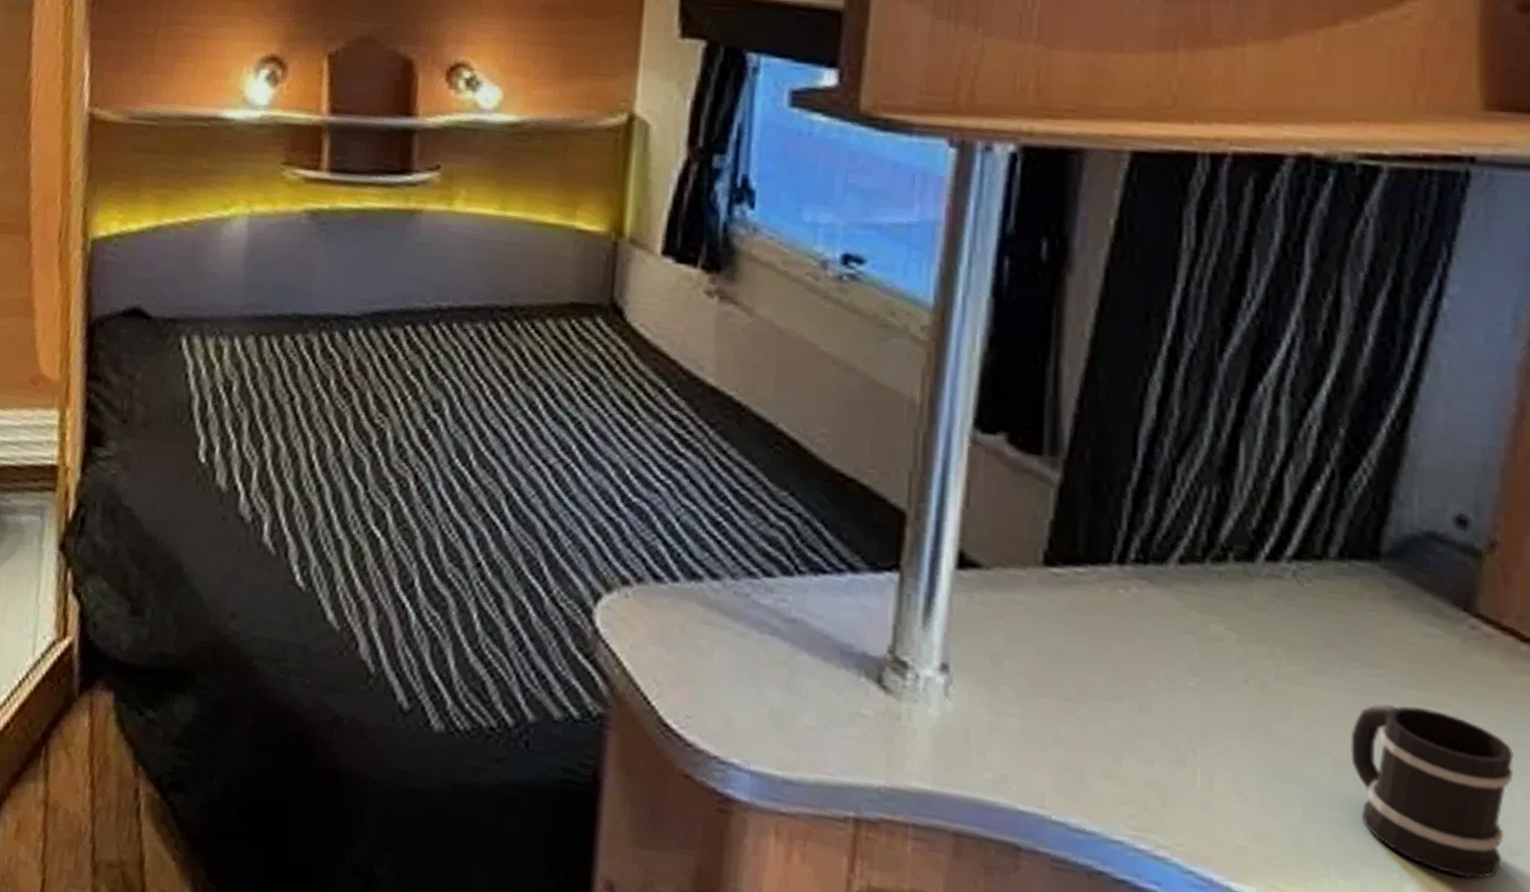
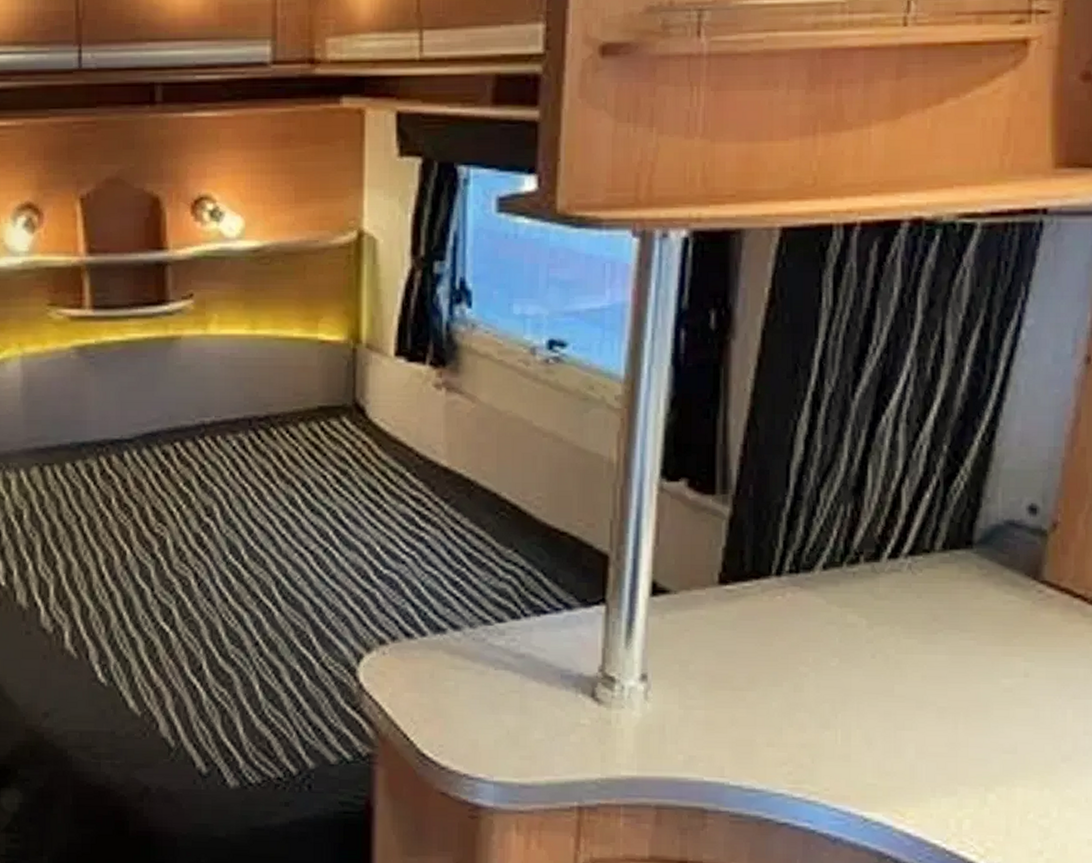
mug: present [1350,703,1514,879] -> none [950,659,1067,782]

